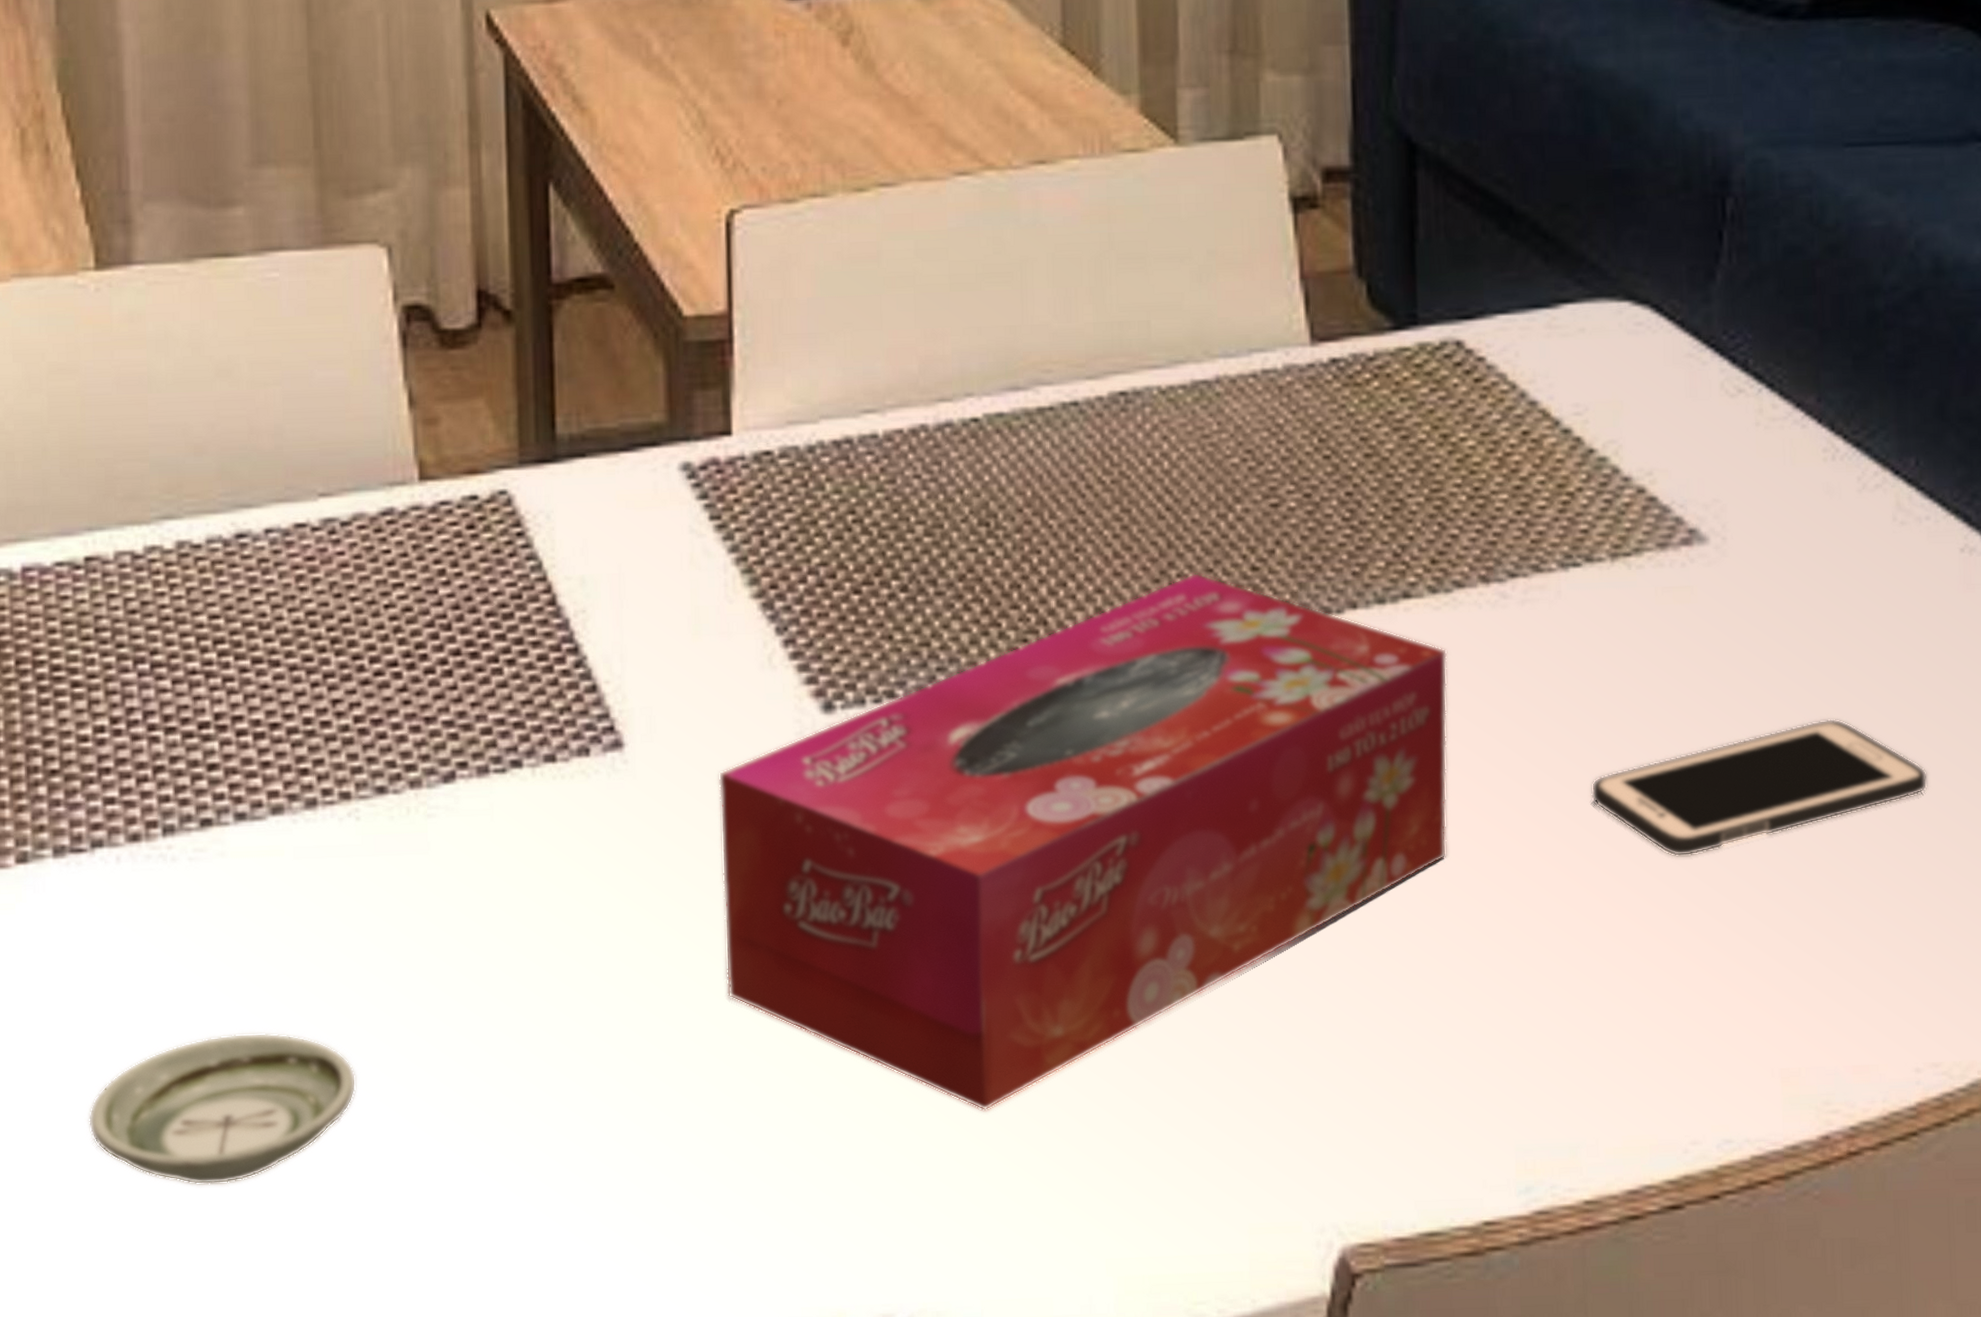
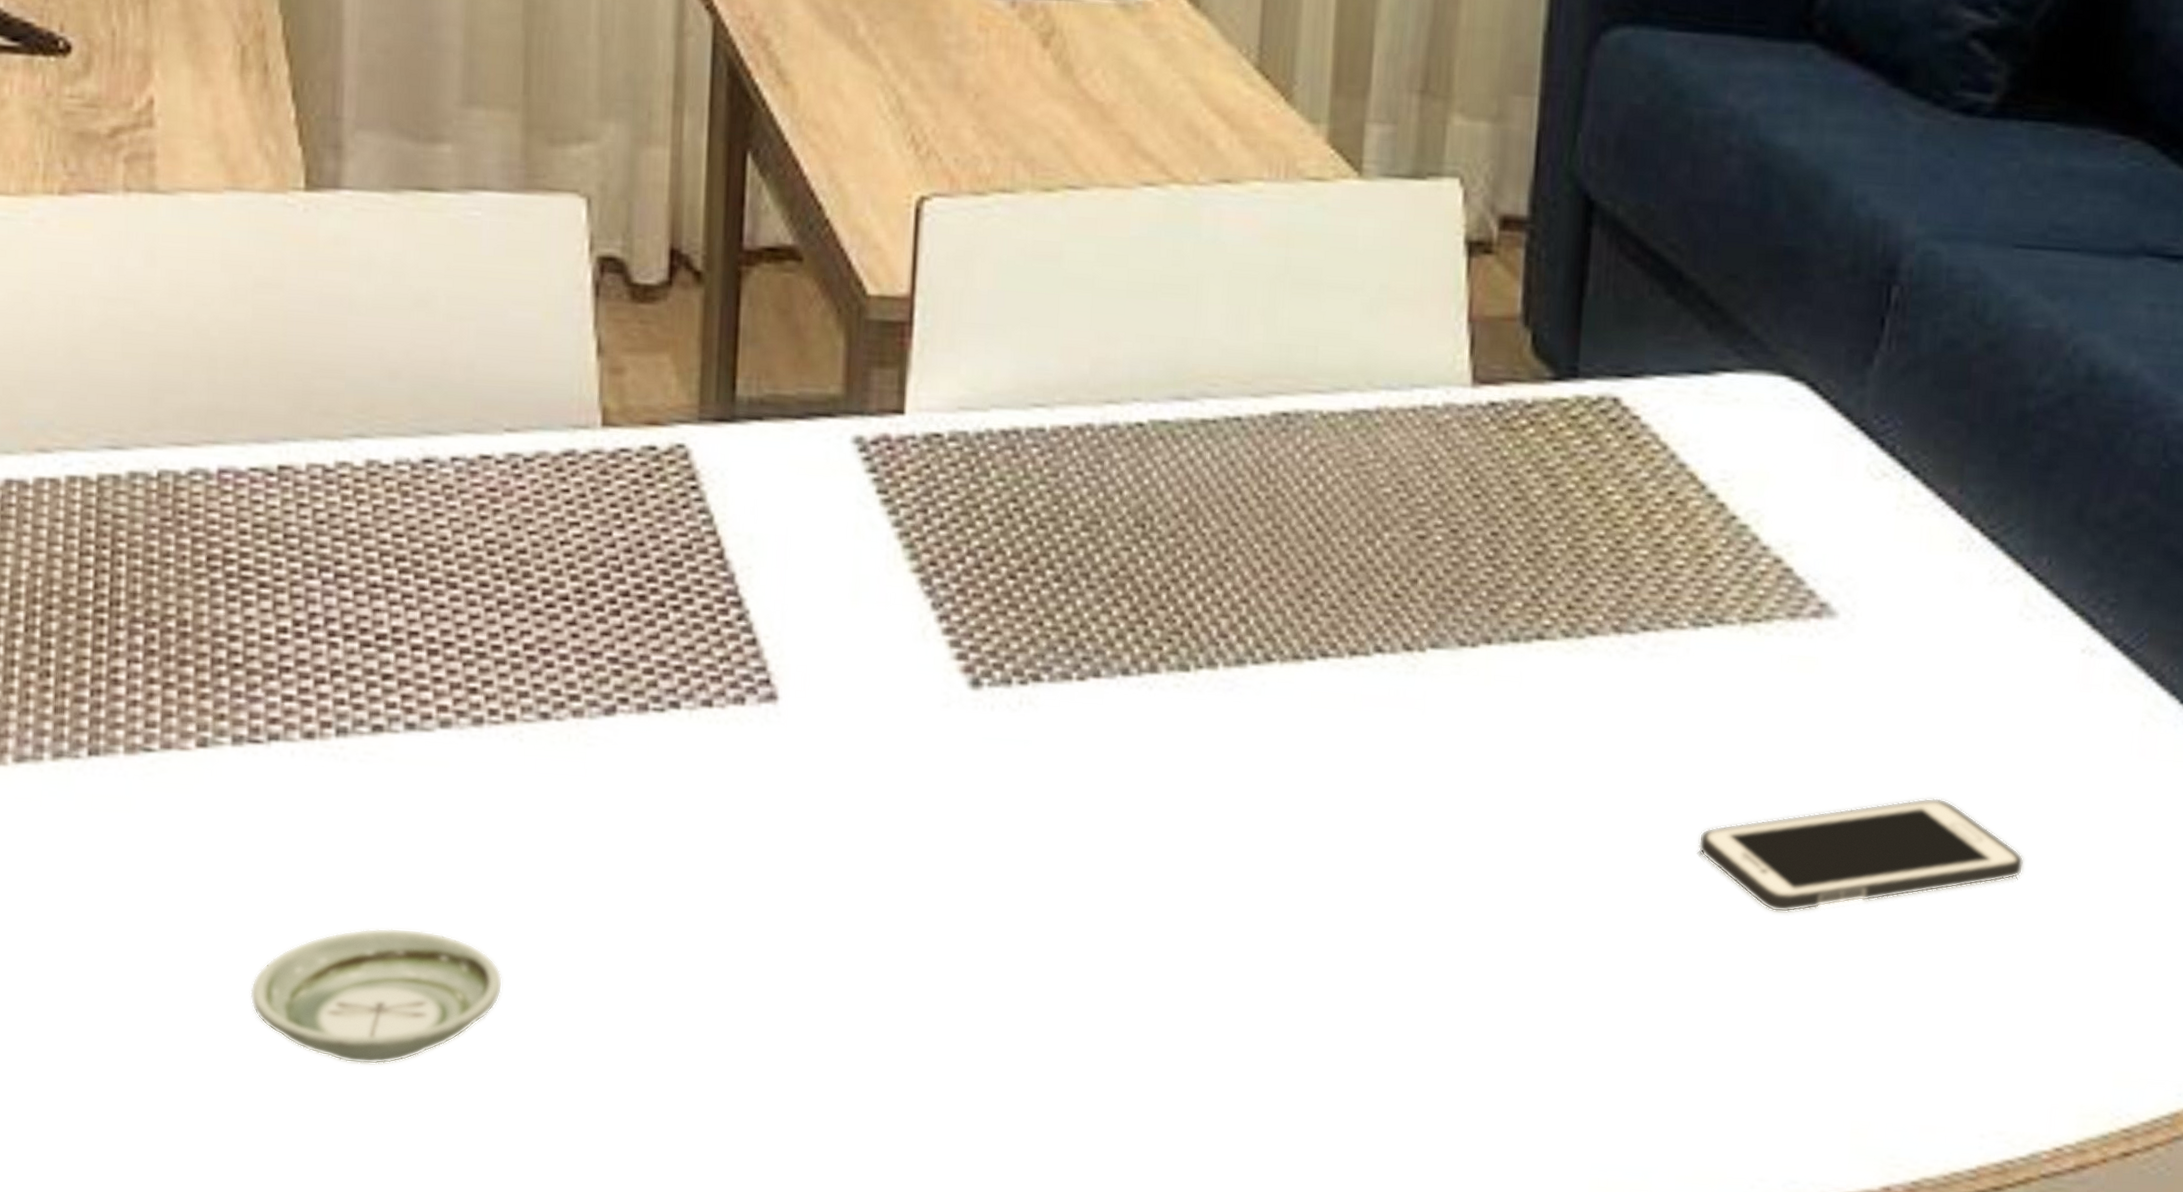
tissue box: present [718,572,1448,1112] -> none [858,593,1574,1077]

